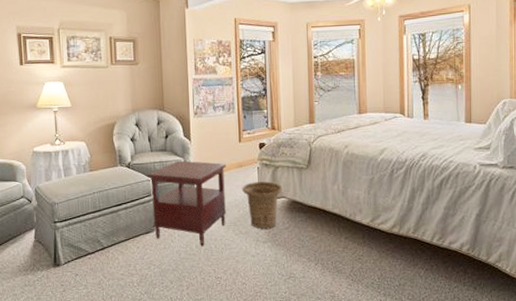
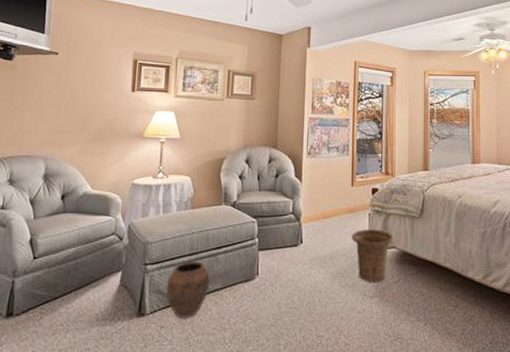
vase: none [75,217,115,268] -> present [165,260,211,320]
side table: present [148,160,226,247] -> none [253,202,336,300]

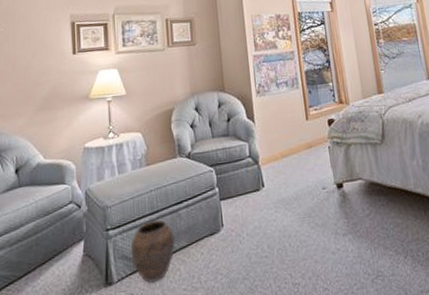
basket: present [351,230,393,282] -> none [314,162,358,219]

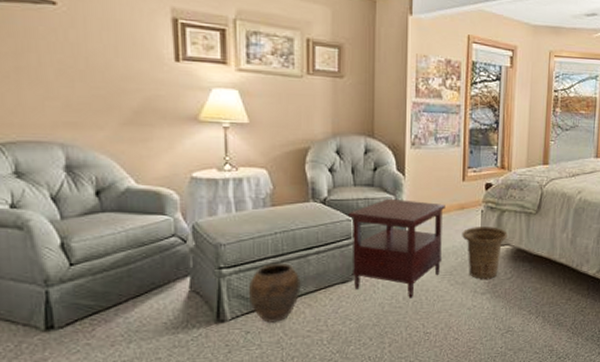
side table: none [210,144,299,247] -> present [348,198,445,299]
basket: none [314,162,358,219] -> present [462,227,507,279]

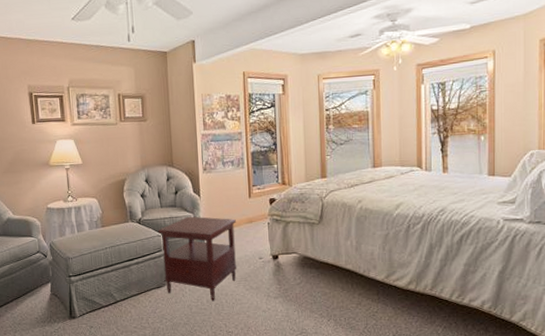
vase: present [248,262,302,324] -> none [89,271,128,321]
basket: present [462,227,507,279] -> none [252,237,294,285]

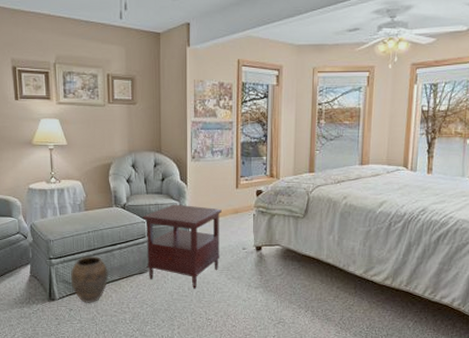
vase: none [89,271,128,321] -> present [70,255,109,304]

